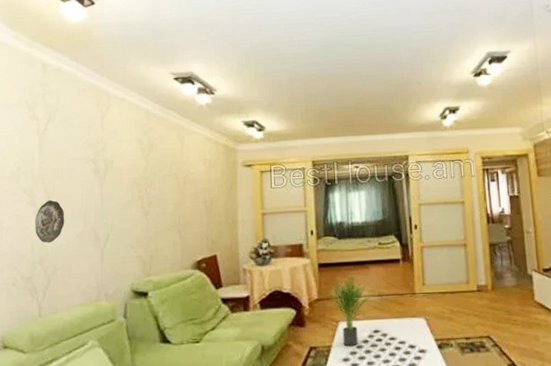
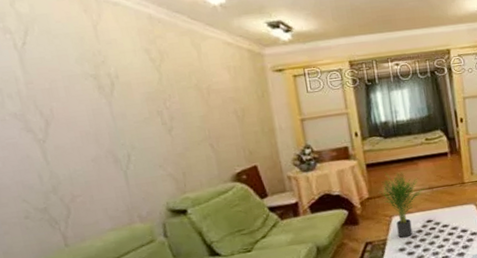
decorative plate: present [35,200,65,243] -> none [35,124,74,171]

